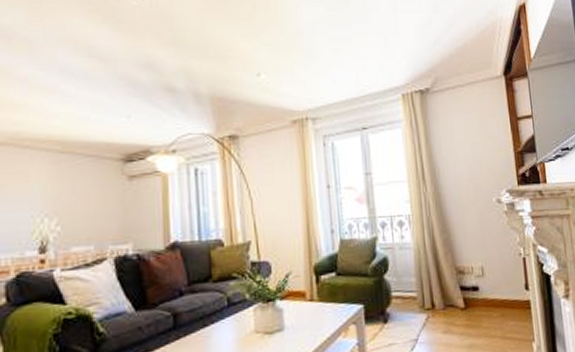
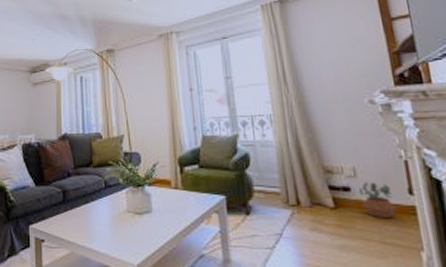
potted plant: none [486,280,516,314] -> present [359,182,397,217]

